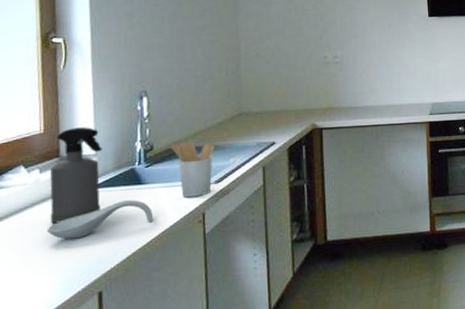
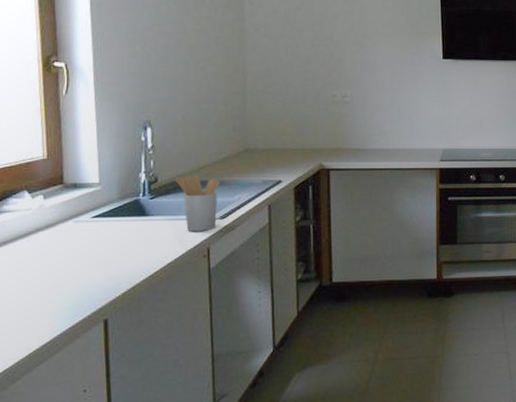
spoon rest: present [46,200,154,240] -> none [52,231,158,267]
spray bottle: present [49,127,102,224] -> none [53,155,106,250]

